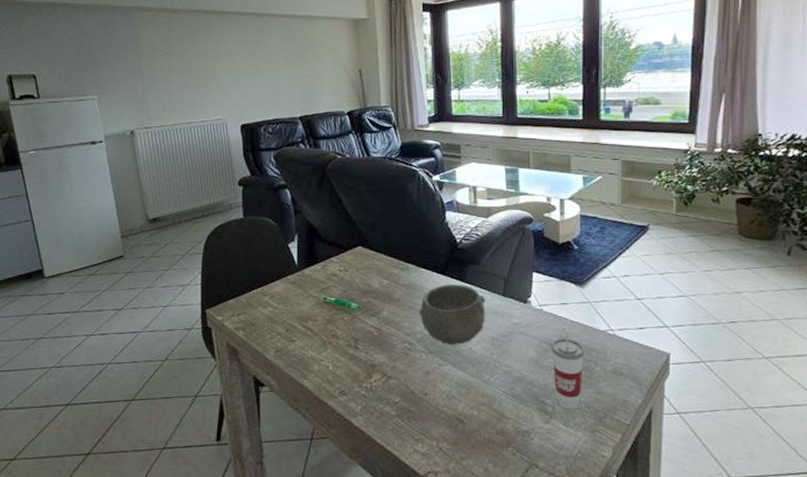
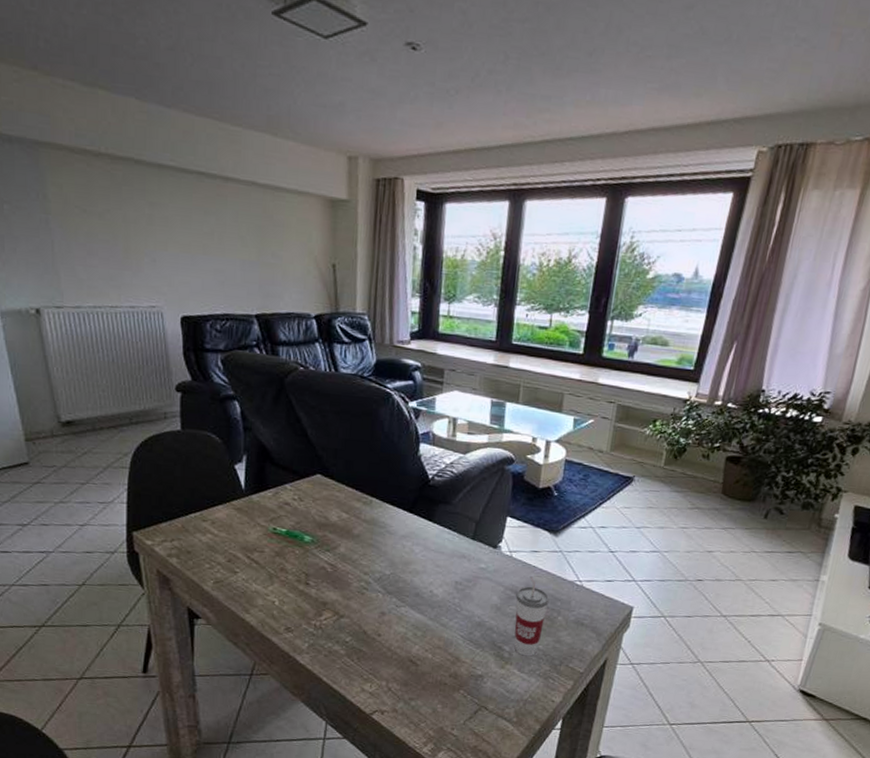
bowl: present [419,284,485,346] -> none [379,522,453,587]

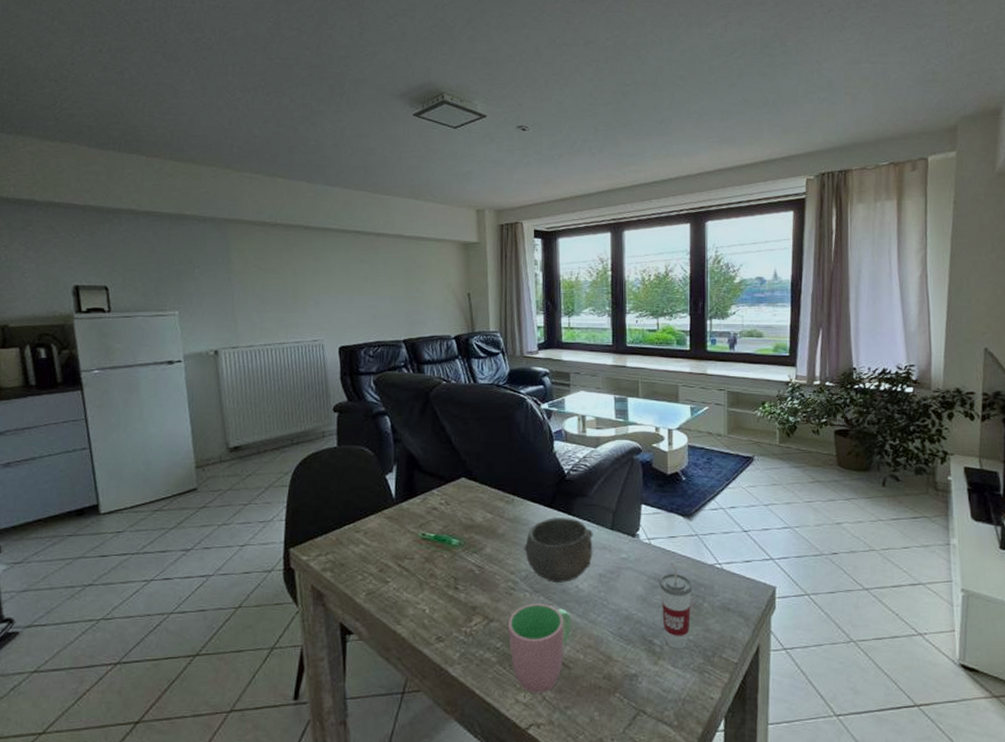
cup: none [358,604,423,685] -> present [509,603,571,693]
bowl: none [379,522,453,587] -> present [524,518,593,584]

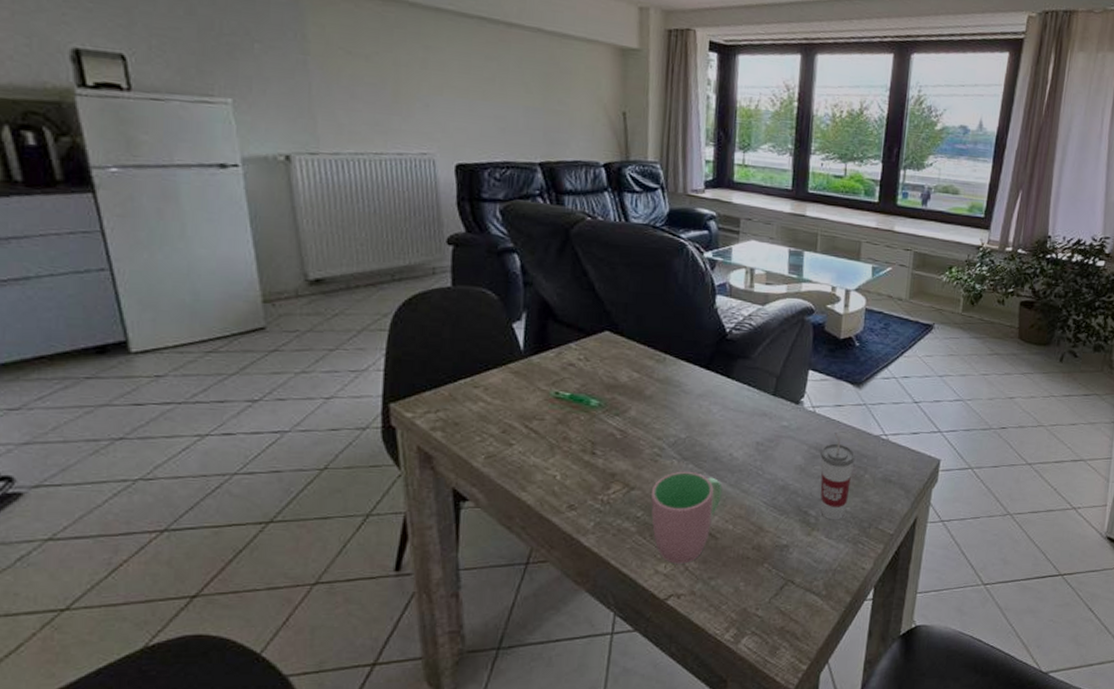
bowl: present [524,518,593,584] -> none [674,380,753,451]

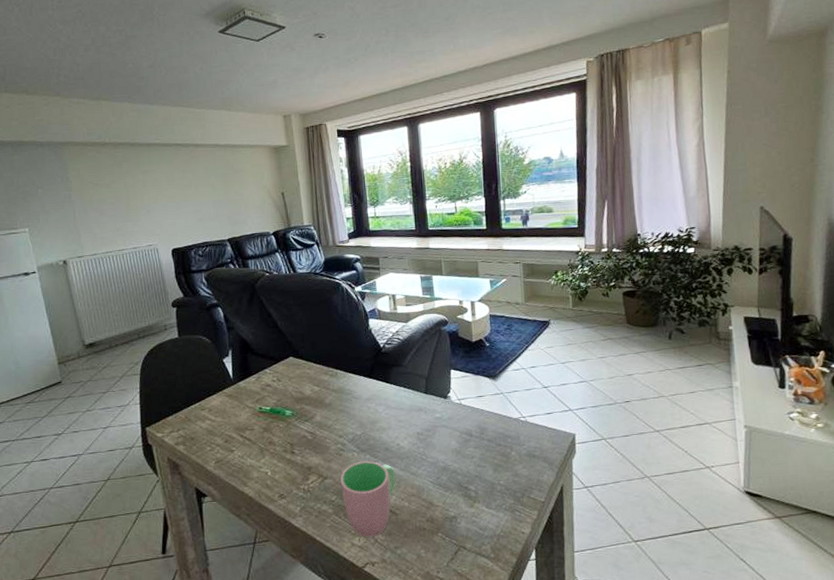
cup: present [820,433,856,520] -> none [471,419,501,493]

